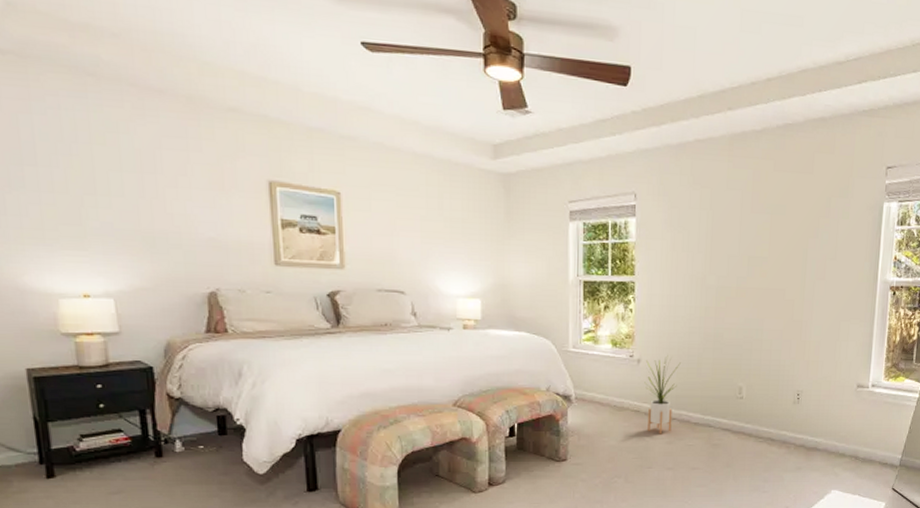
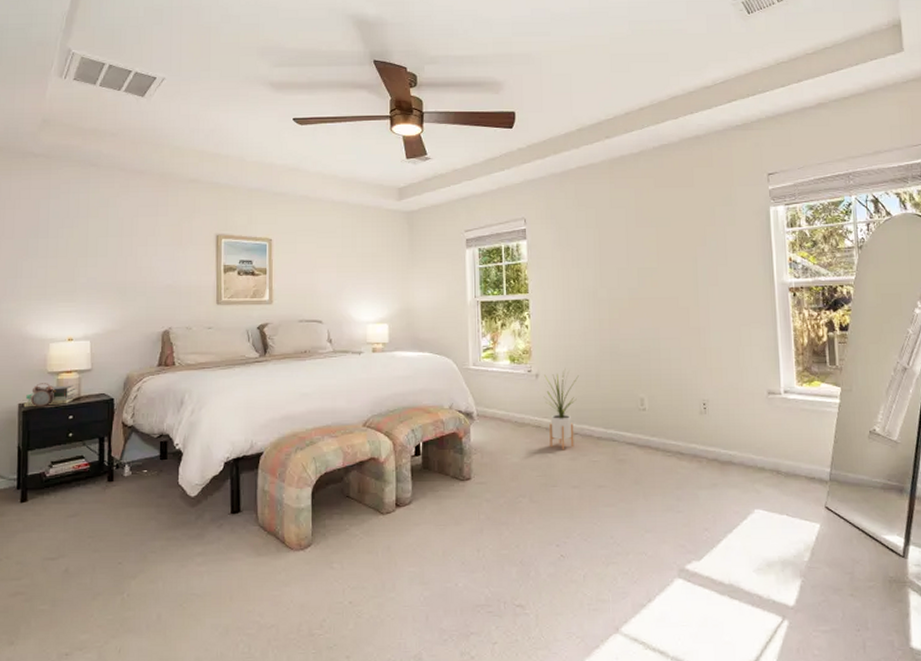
books: none [33,349,105,373] -> present [23,385,78,408]
alarm clock: none [41,345,75,375] -> present [30,383,55,409]

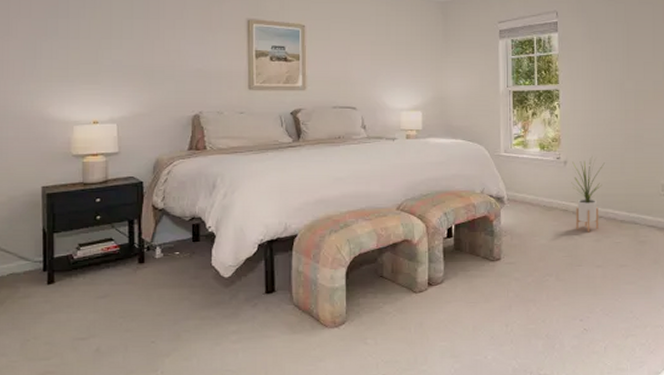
books: present [23,385,78,408] -> none [47,168,105,190]
alarm clock: present [30,383,55,409] -> none [54,166,81,191]

